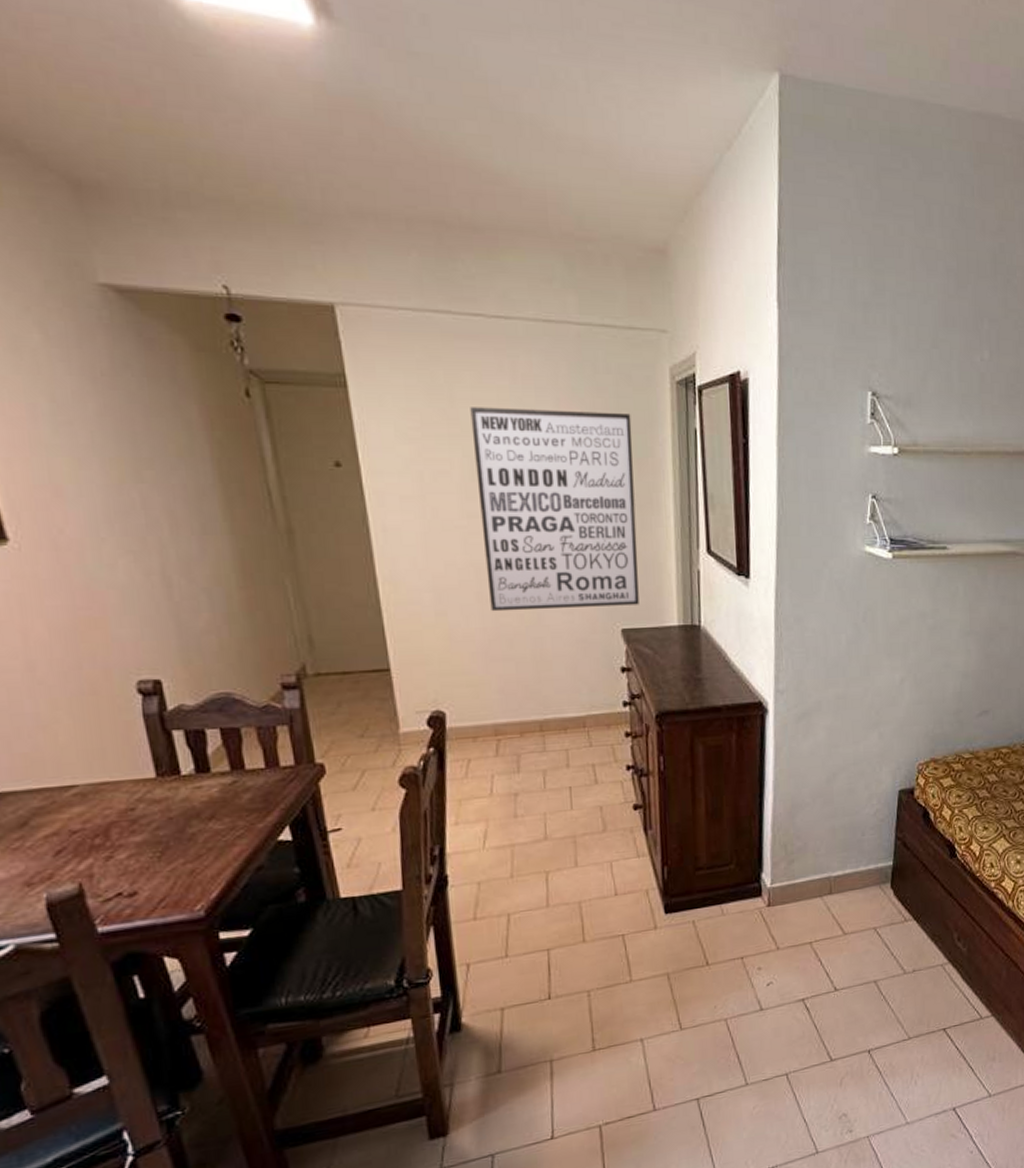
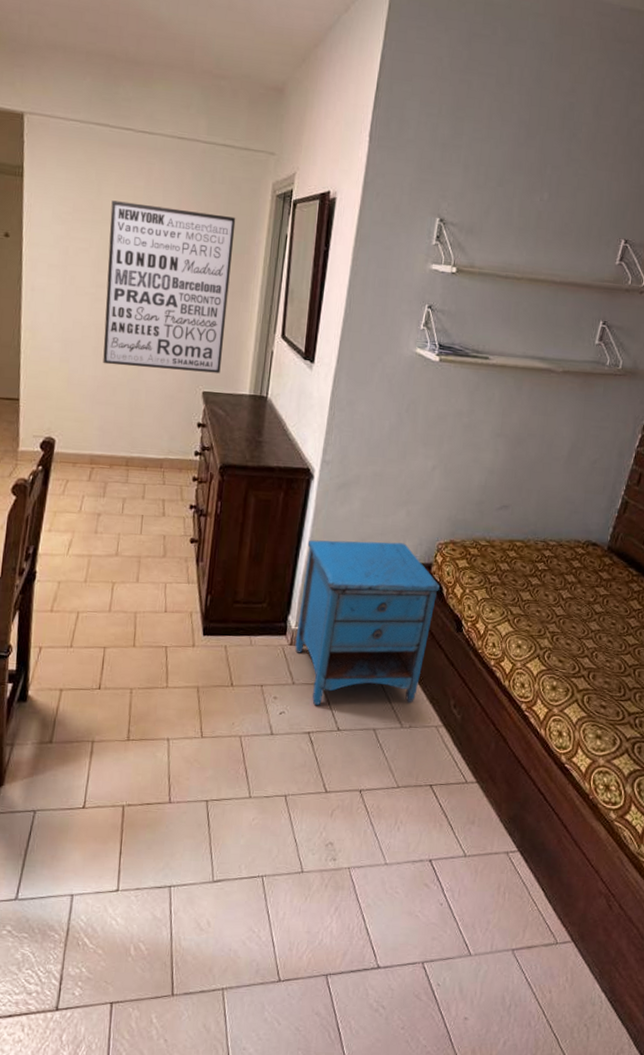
nightstand: none [772,770,926,968] -> present [295,540,440,705]

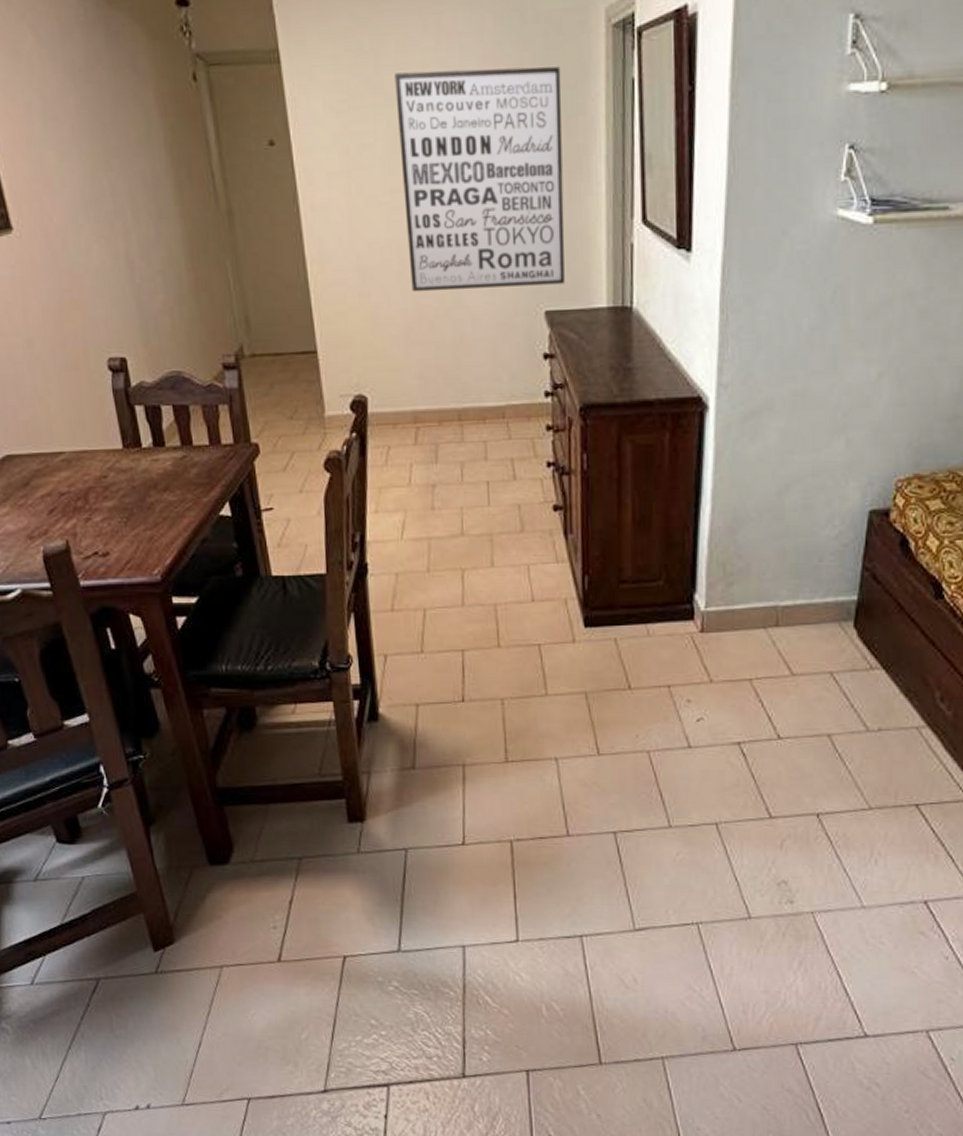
nightstand: present [295,540,440,705] -> none [707,484,904,707]

